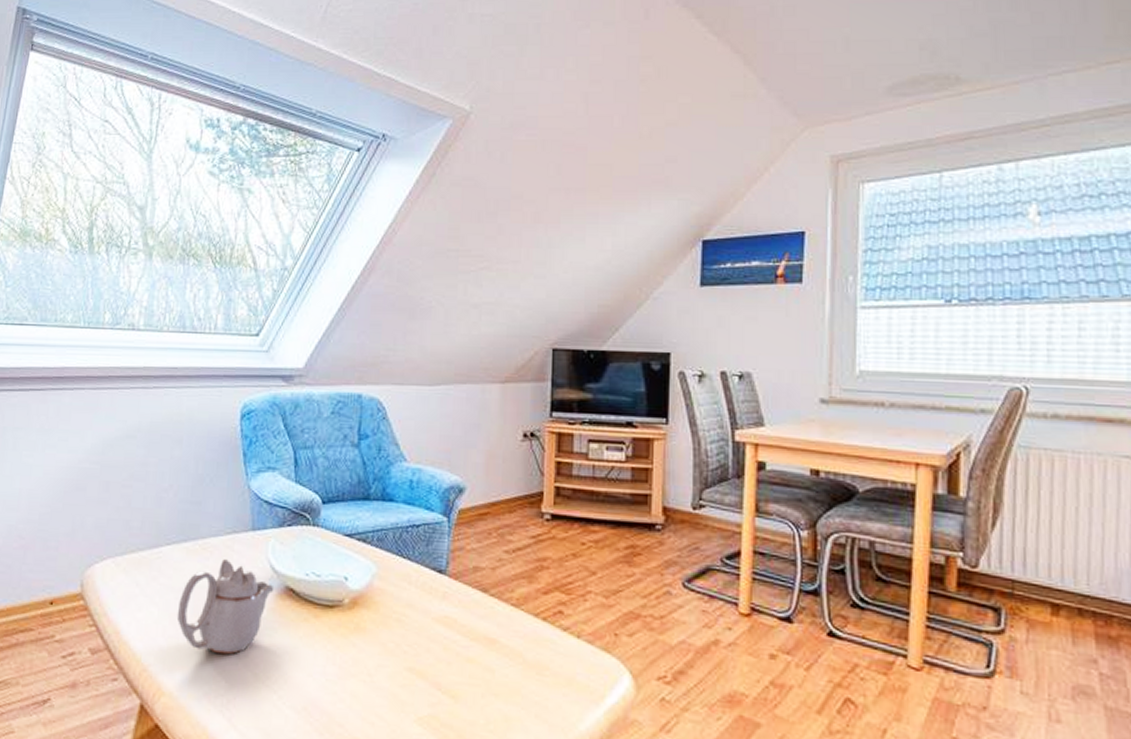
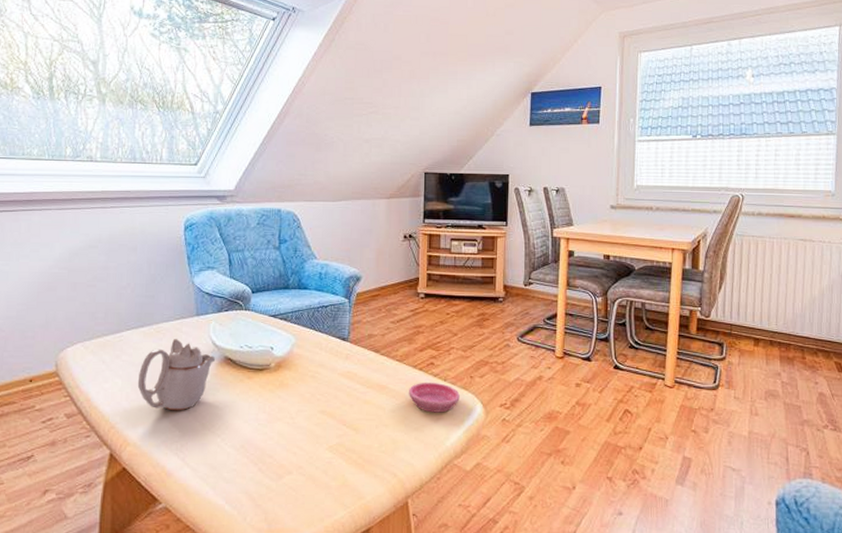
saucer: none [528,637,599,683] -> present [409,382,460,413]

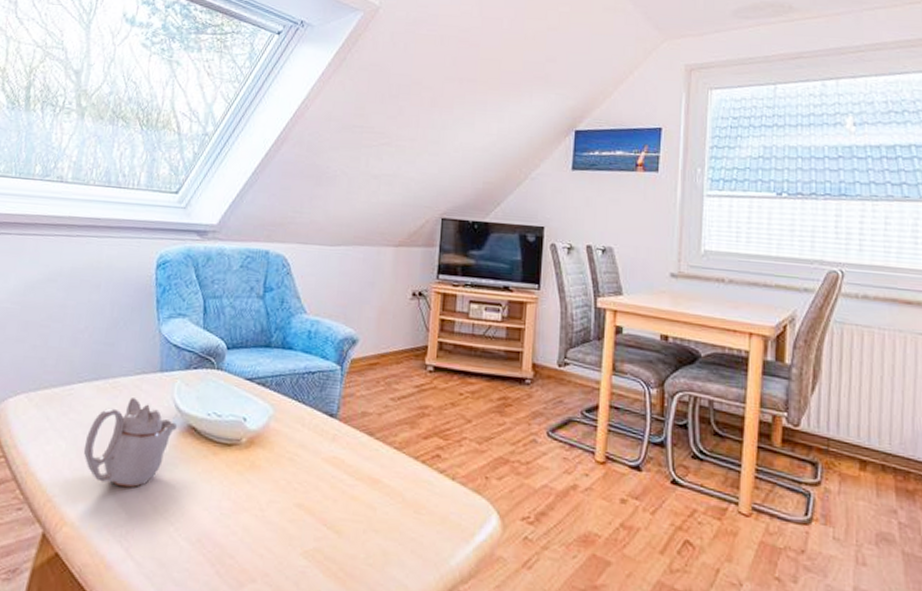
saucer: present [409,382,460,413] -> none [407,478,471,521]

